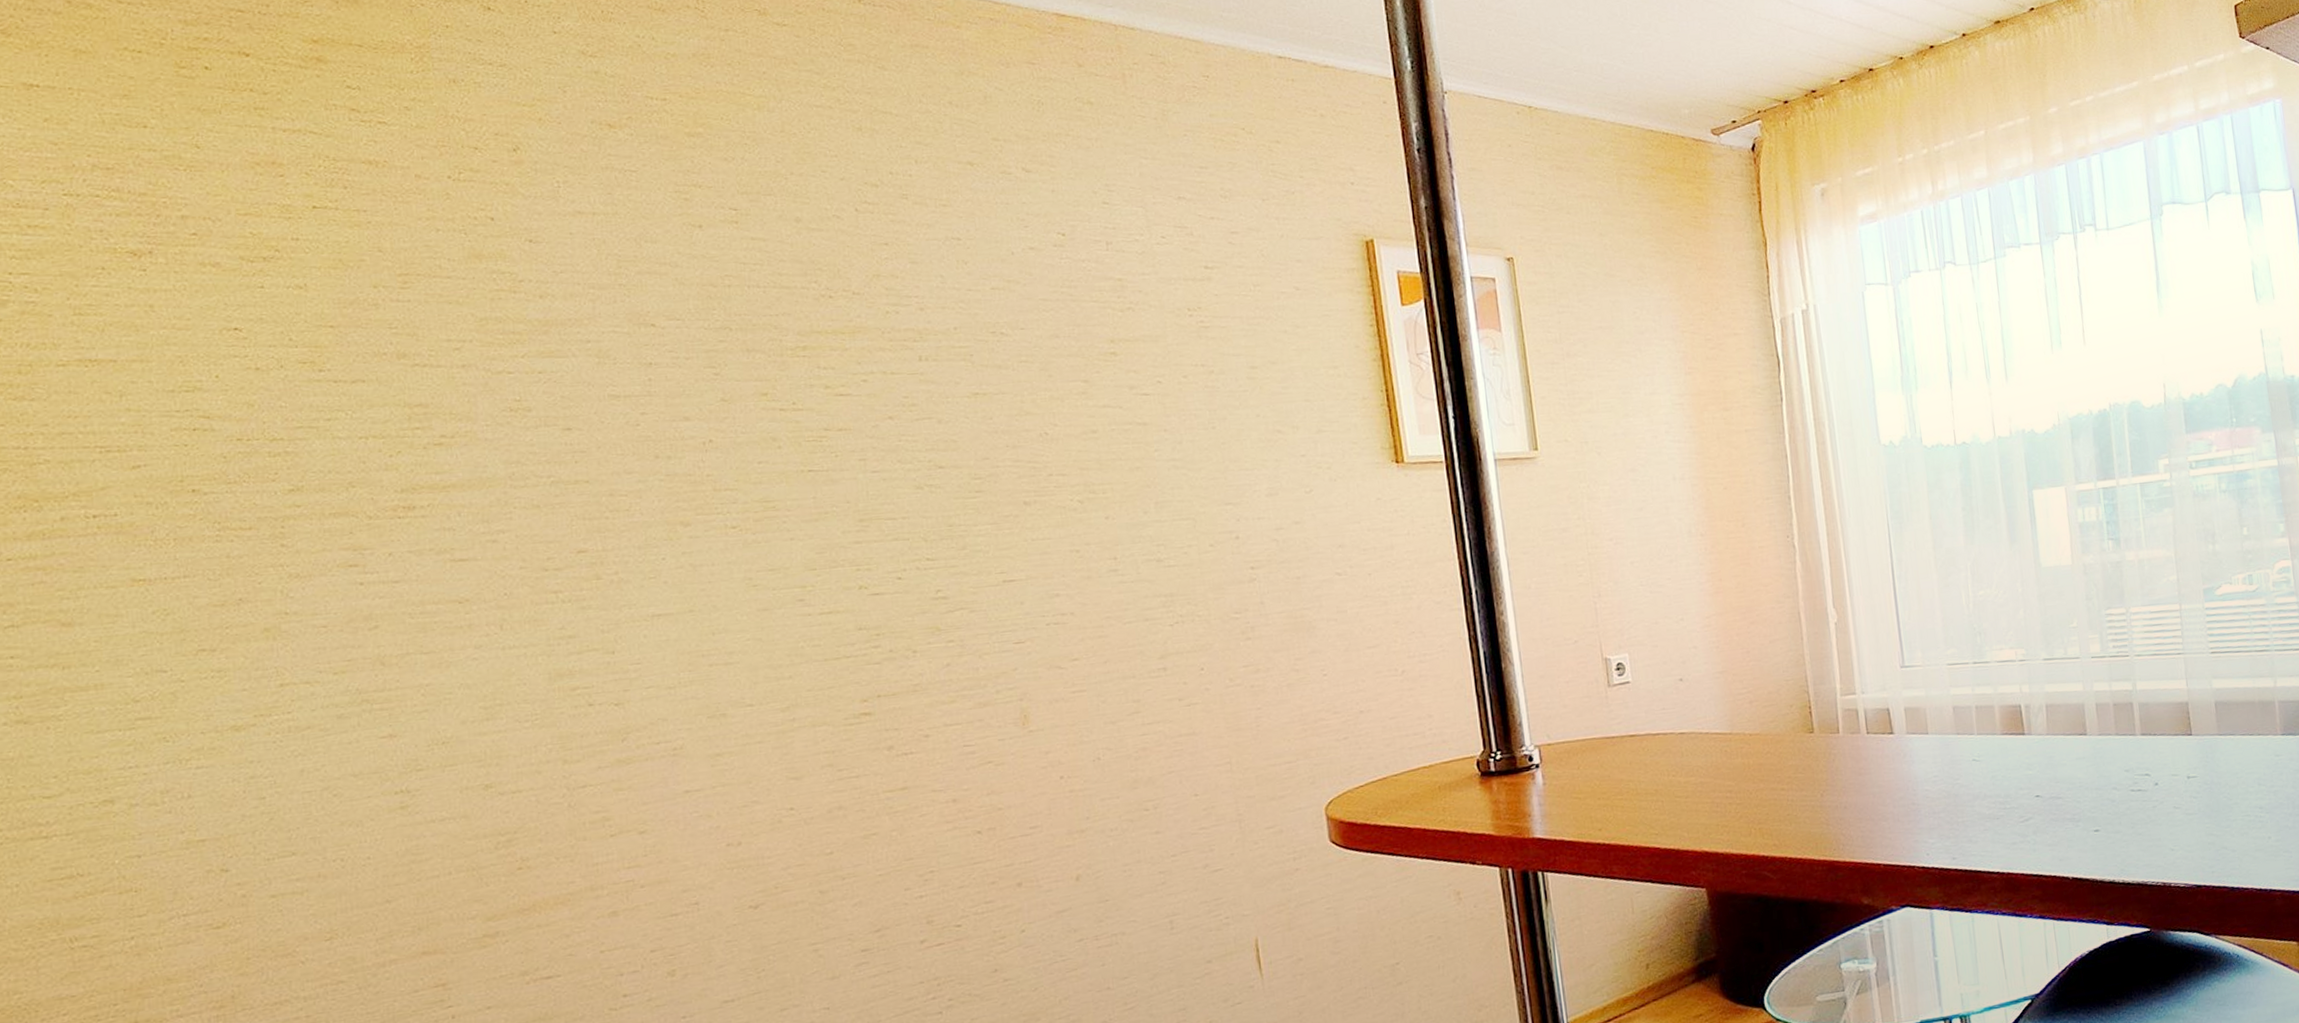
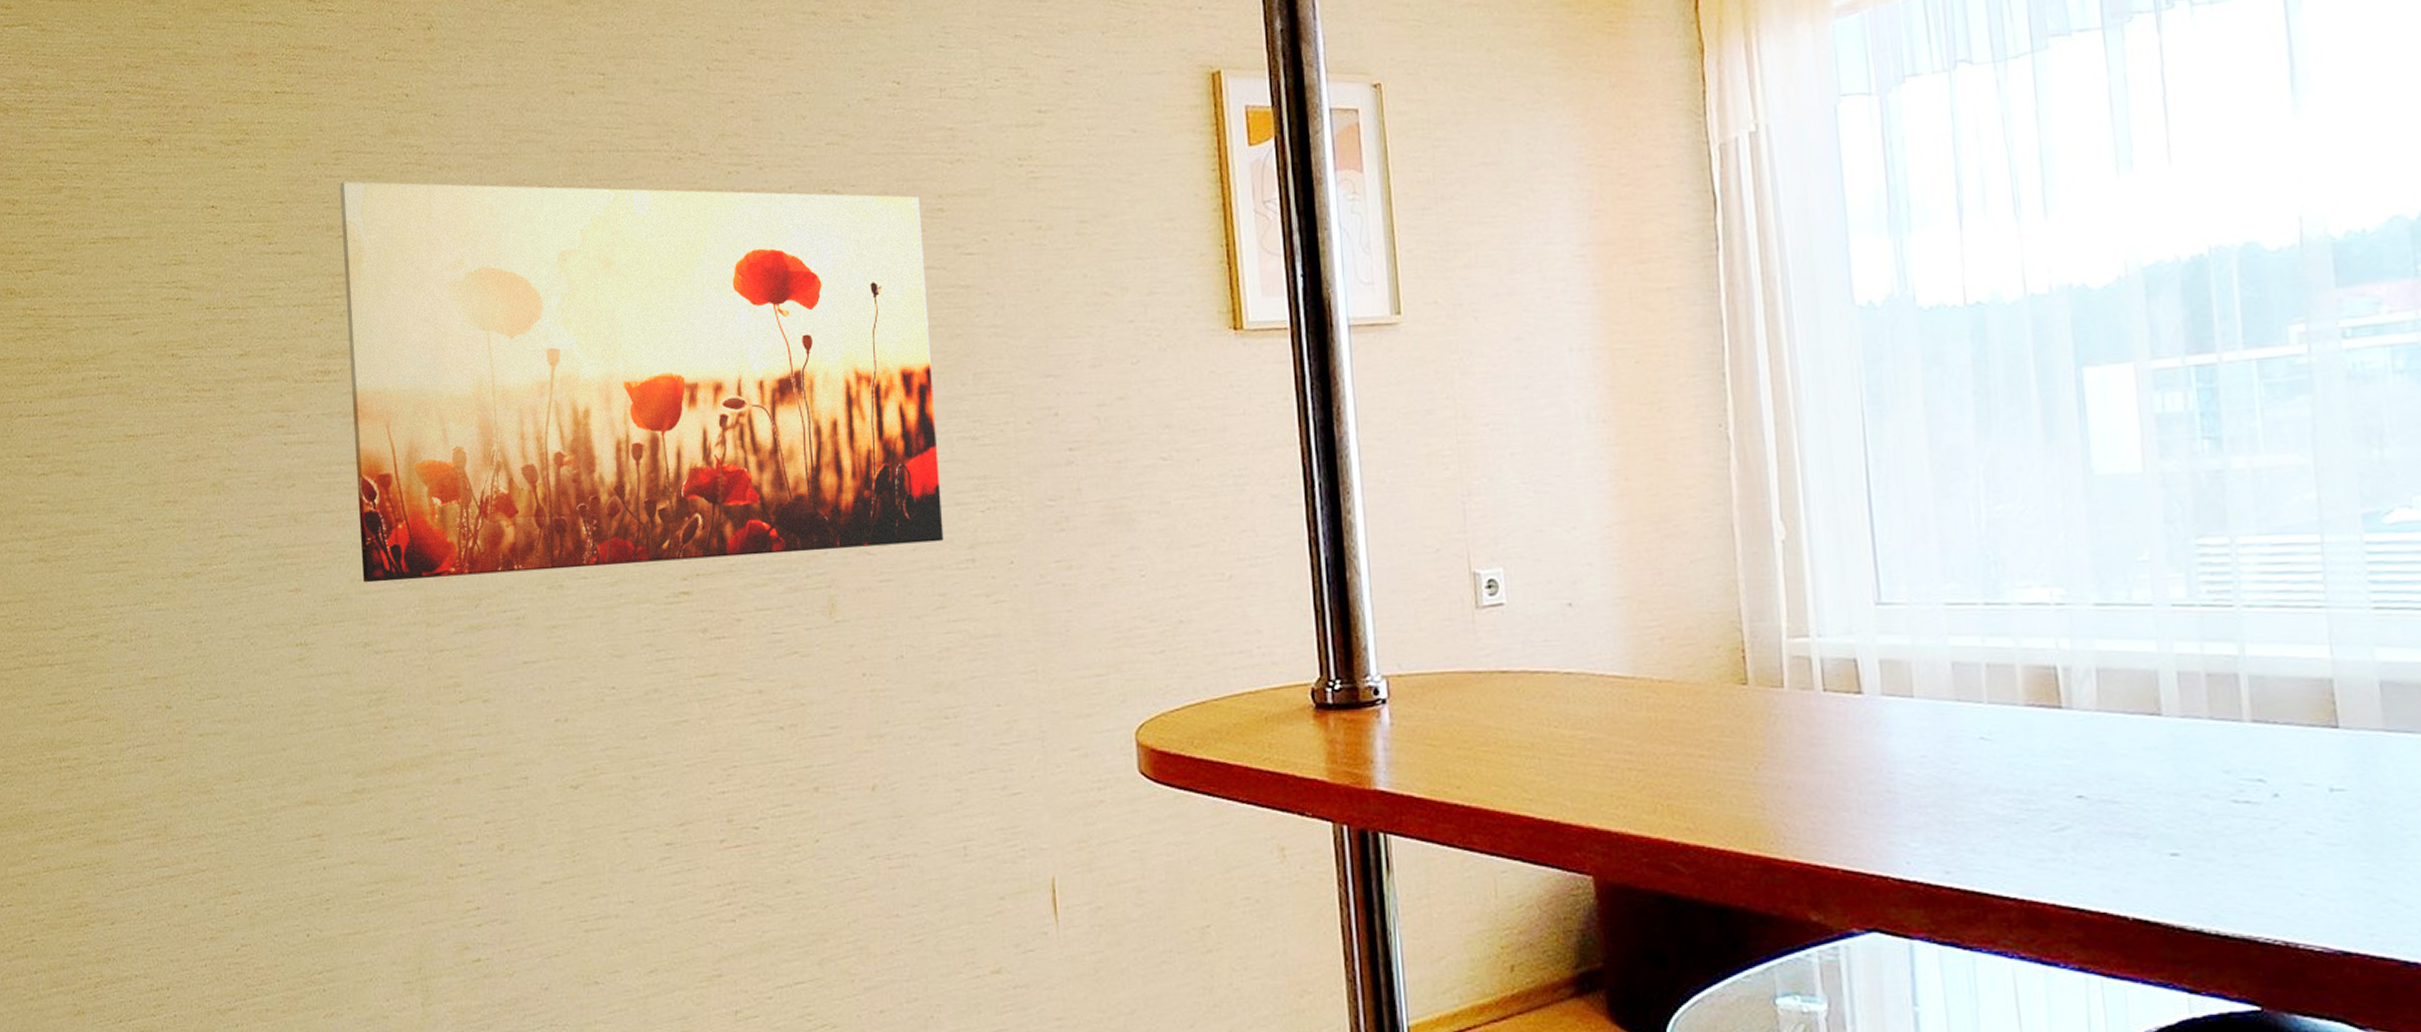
wall art: none [410,307,1134,724] -> present [339,181,944,583]

